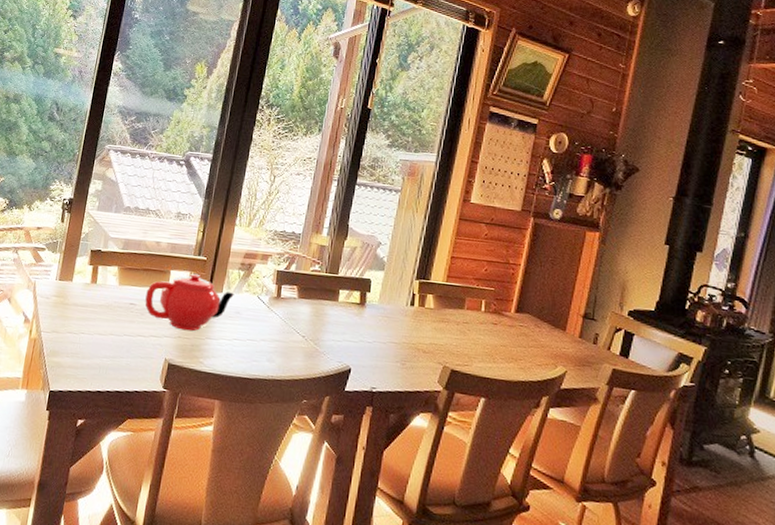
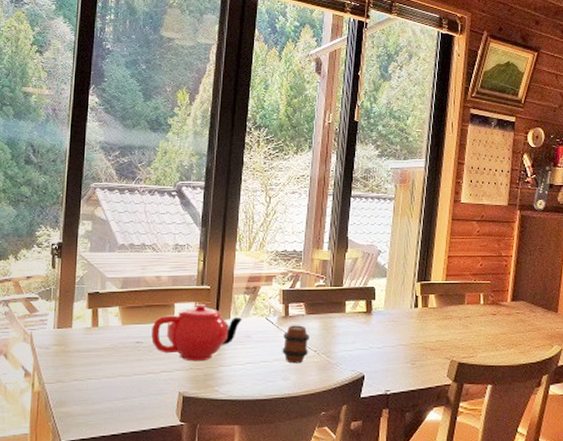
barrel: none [270,307,299,347] -> present [282,325,309,364]

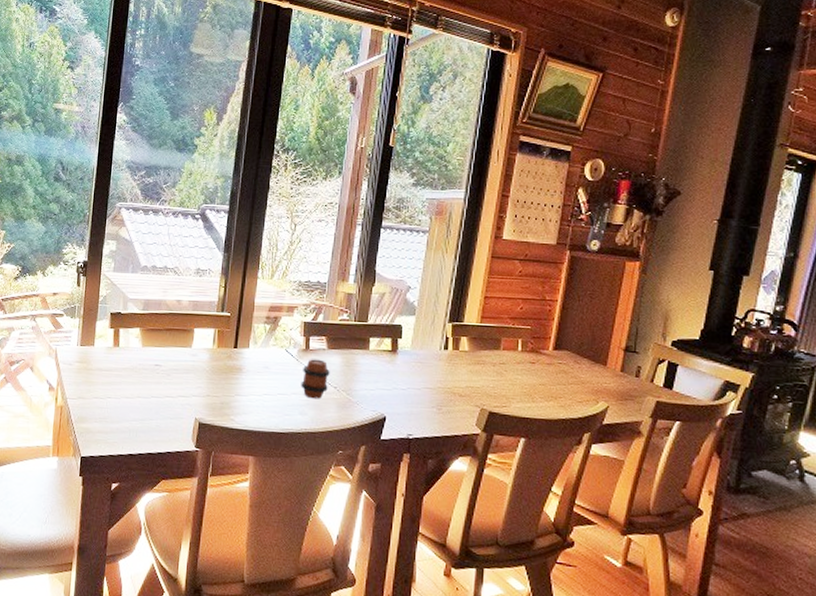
teapot: present [151,303,242,362] -> none [170,330,261,389]

